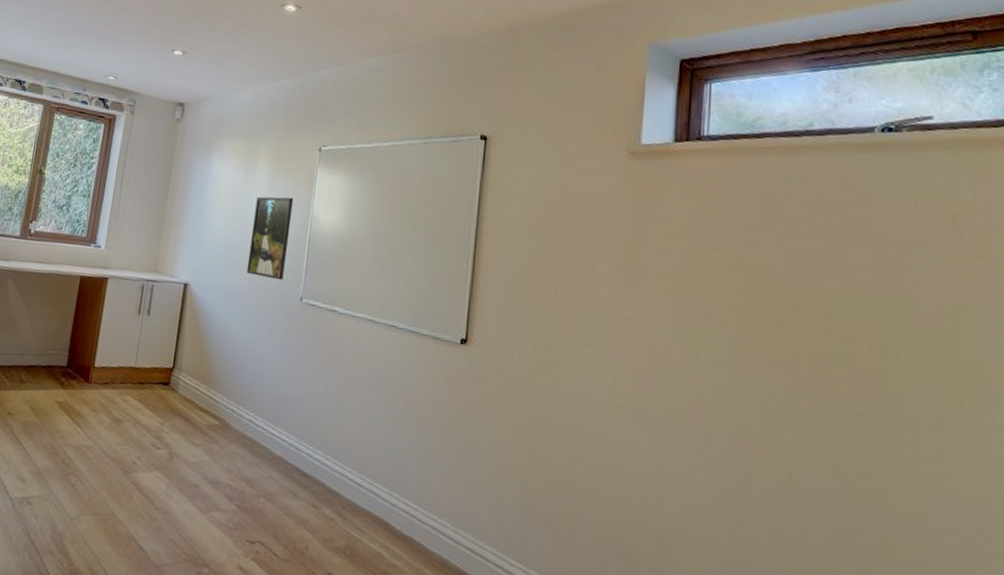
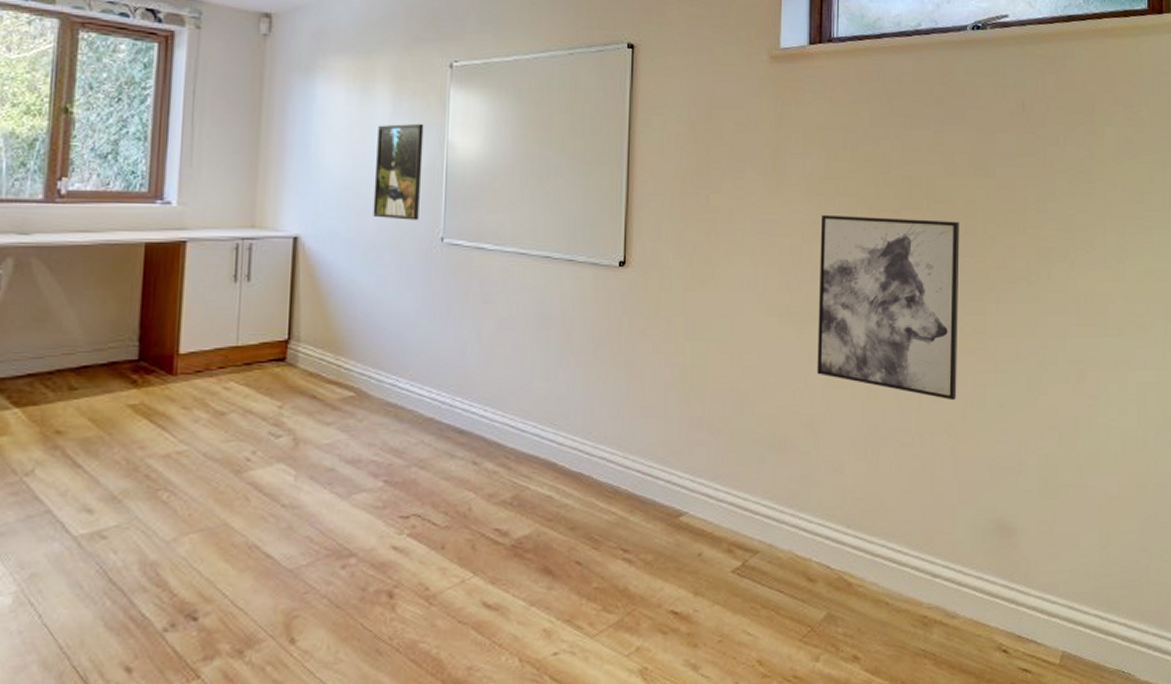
wall art: none [673,317,862,551] -> present [817,214,960,401]

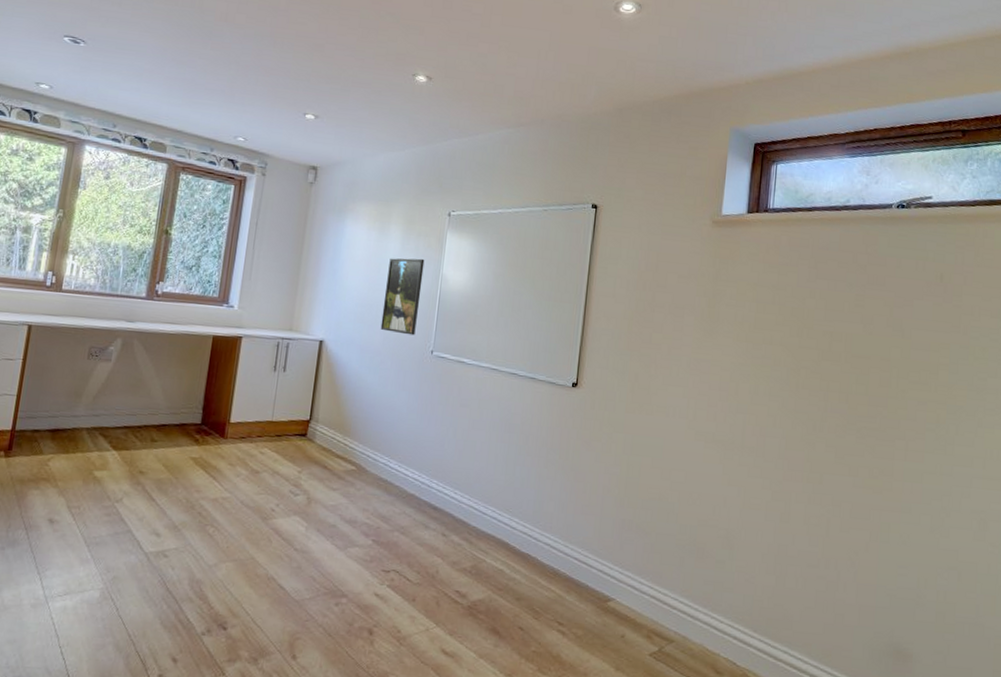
wall art: present [817,214,960,401] -> none [736,358,875,533]

